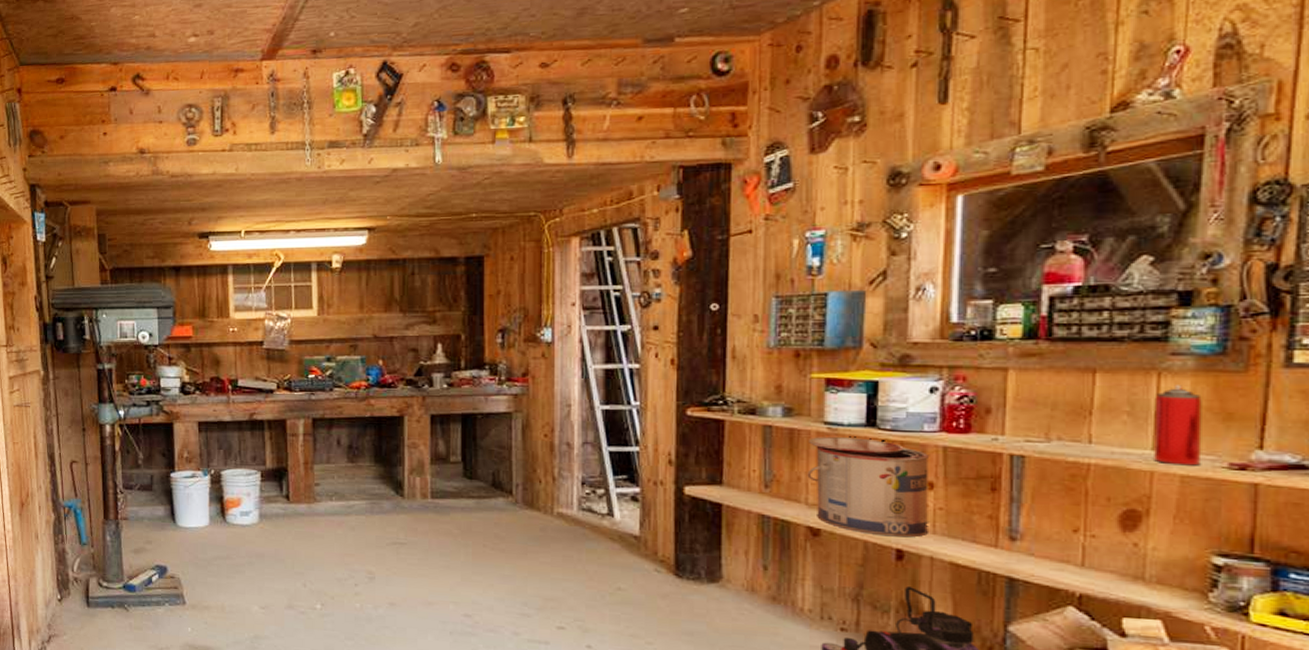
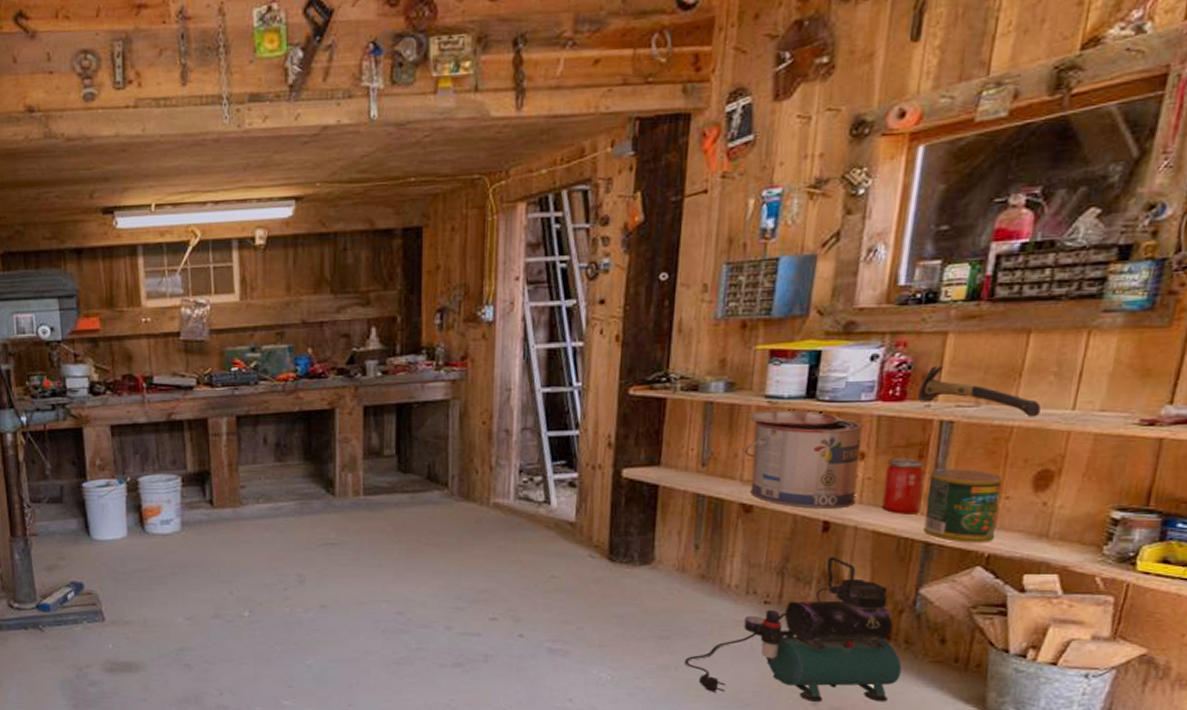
spray can: none [956,488,1000,548] -> present [881,456,925,515]
hammer: none [982,400,1117,456] -> present [916,366,1041,417]
can: none [1005,503,1086,583] -> present [923,469,1003,544]
aerosol can: present [1154,385,1202,466] -> none [1072,343,1126,424]

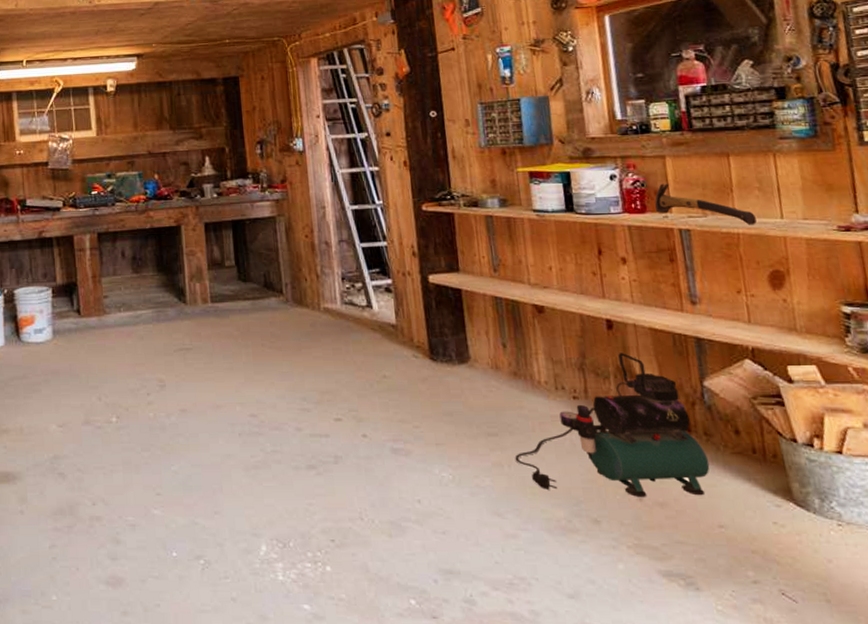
paint can: present [744,410,863,509] -> none [523,222,628,309]
spray can: present [881,456,925,515] -> none [645,260,685,312]
can: present [923,469,1003,544] -> none [683,271,752,338]

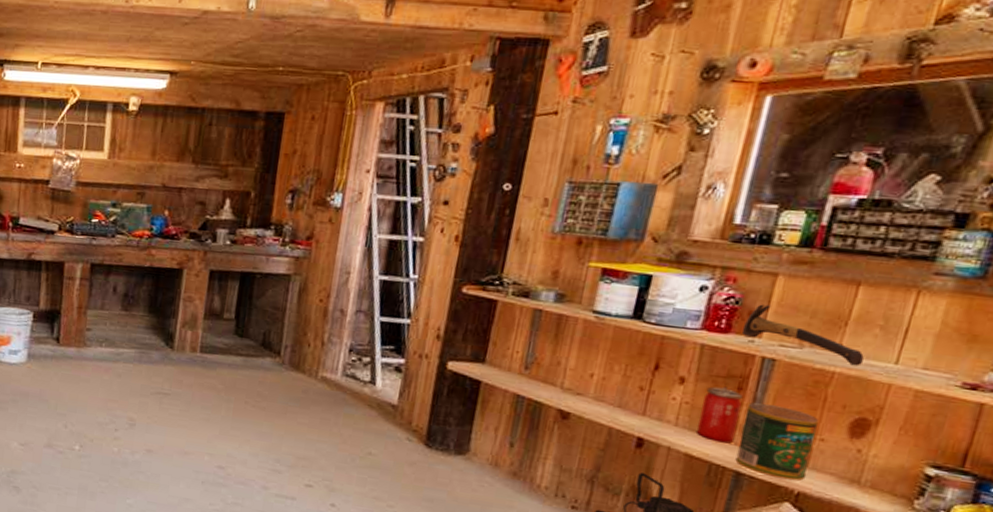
spray can: none [645,260,685,312] -> present [696,386,743,444]
can: none [683,271,752,338] -> present [735,403,819,482]

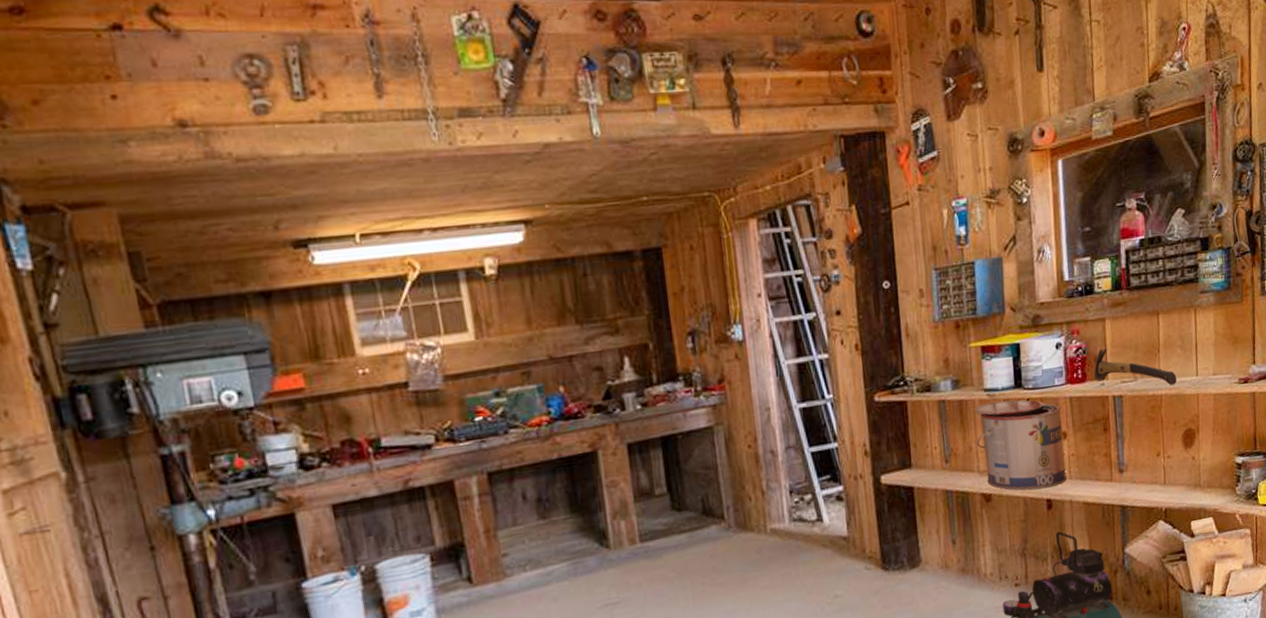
paint can: none [567,324,686,428] -> present [974,400,1067,491]
spray can: present [696,386,743,444] -> none [1083,431,1113,484]
can: present [735,403,819,482] -> none [1114,436,1166,502]

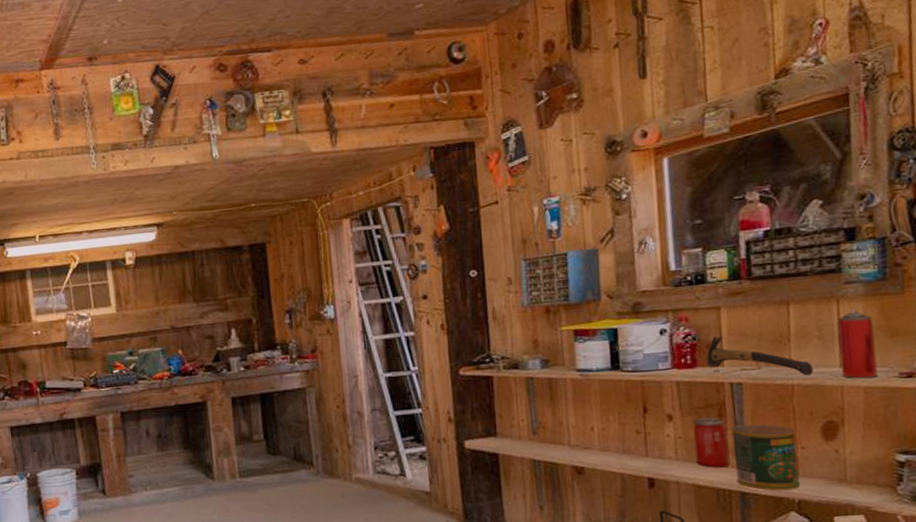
paint can: present [974,400,1067,491] -> none [566,381,672,468]
spray can: none [1083,431,1113,484] -> present [692,416,731,468]
can: none [1114,436,1166,502] -> present [731,424,800,491]
aerosol can: none [1194,318,1224,387] -> present [836,309,878,379]

